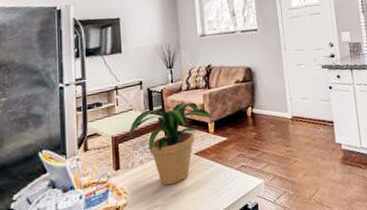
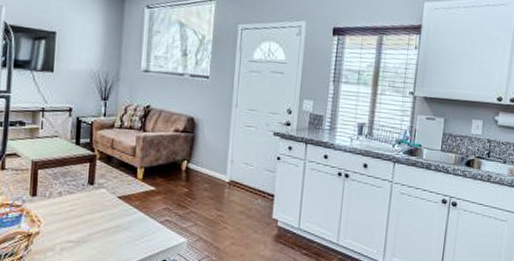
potted plant: present [128,102,215,186] -> none [50,140,146,224]

